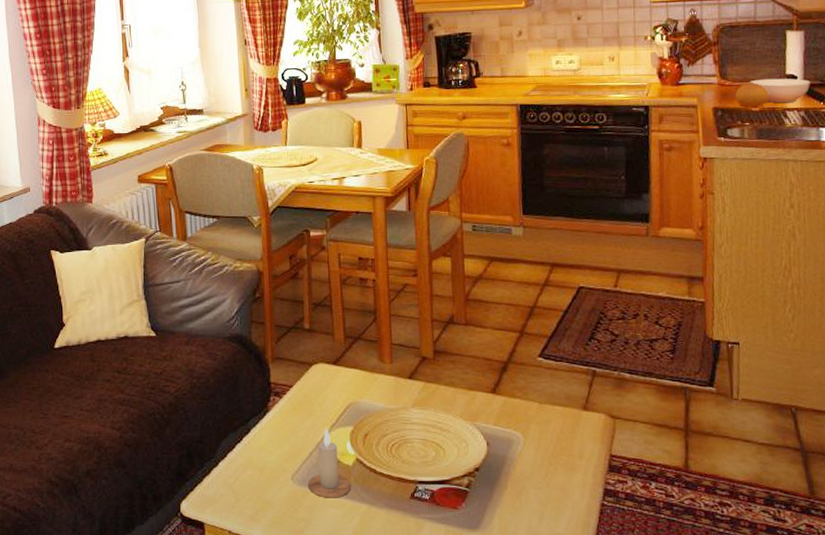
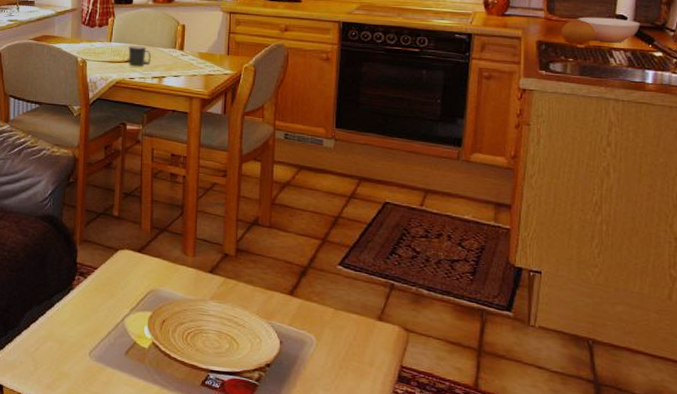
mug: none [305,147,329,171] -> present [128,46,151,68]
candle: present [308,429,352,498] -> none [104,311,146,377]

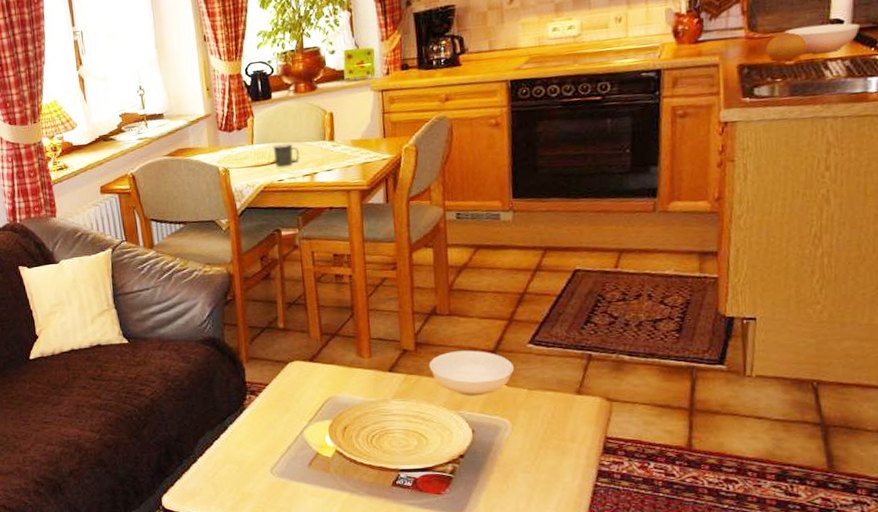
bowl: none [246,262,324,309] -> present [429,350,515,396]

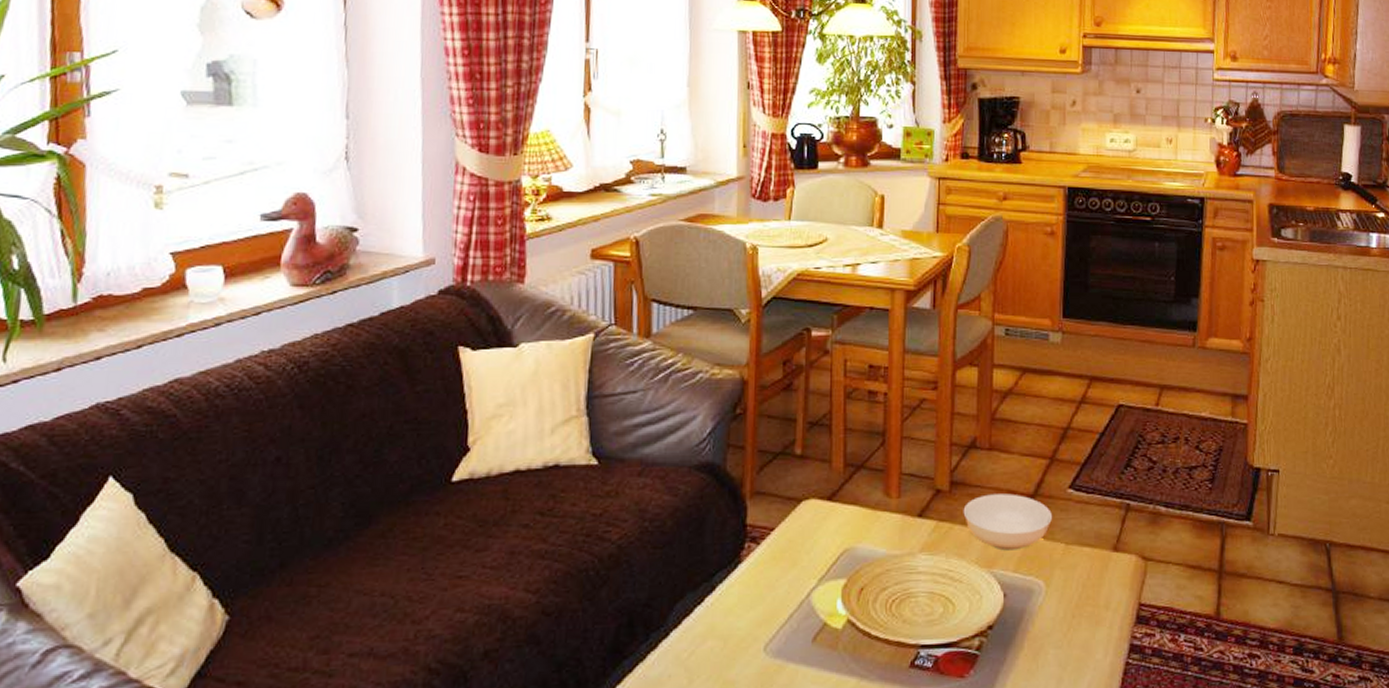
mug: present [273,143,299,169] -> none [812,224,842,254]
fruit: present [766,31,807,61] -> none [1291,178,1324,206]
bowl: present [784,23,861,54] -> none [1306,175,1365,203]

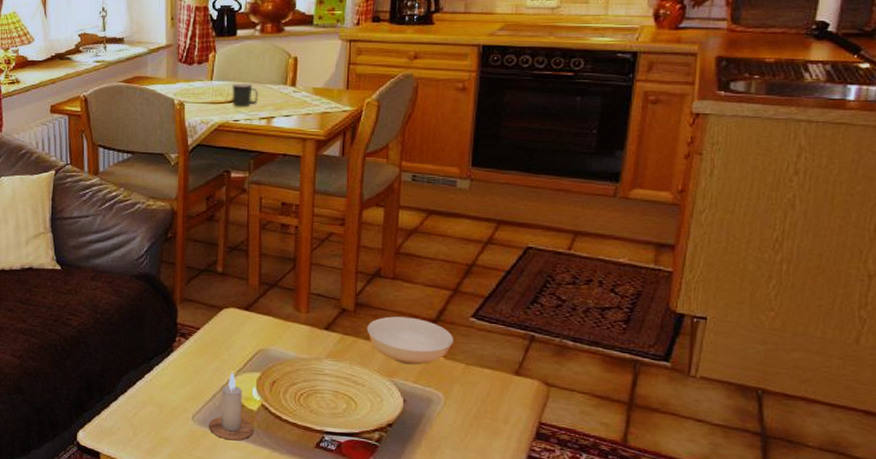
candle: none [785,583,839,673] -> present [209,373,254,441]
mug: none [812,224,842,254] -> present [232,84,258,109]

